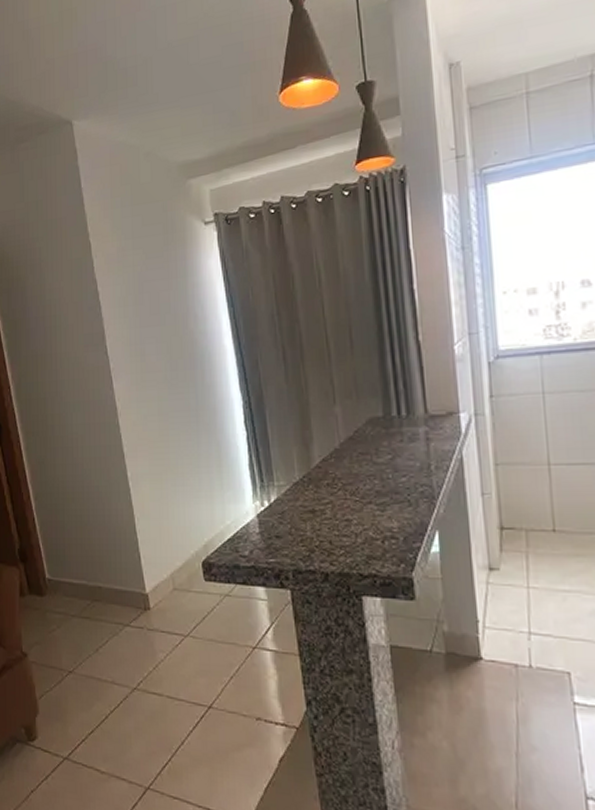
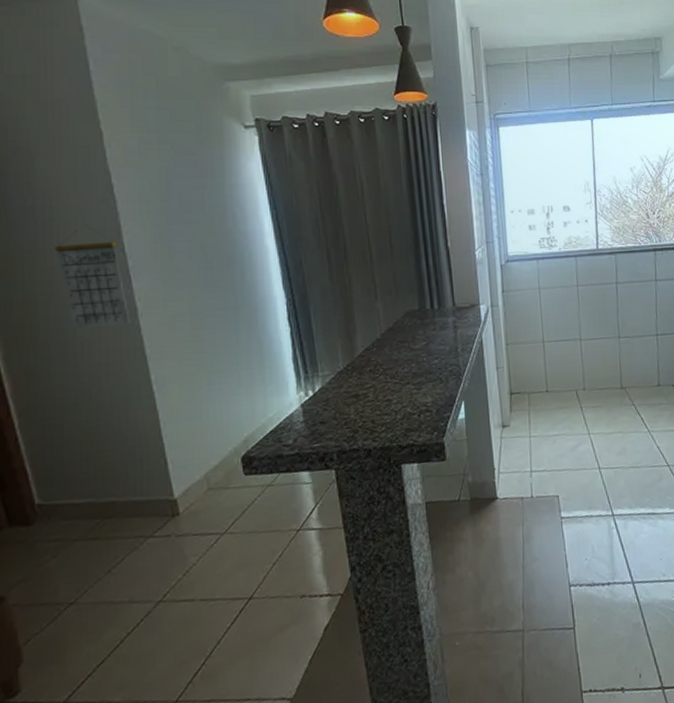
calendar: none [58,330,112,425] -> present [55,224,131,329]

